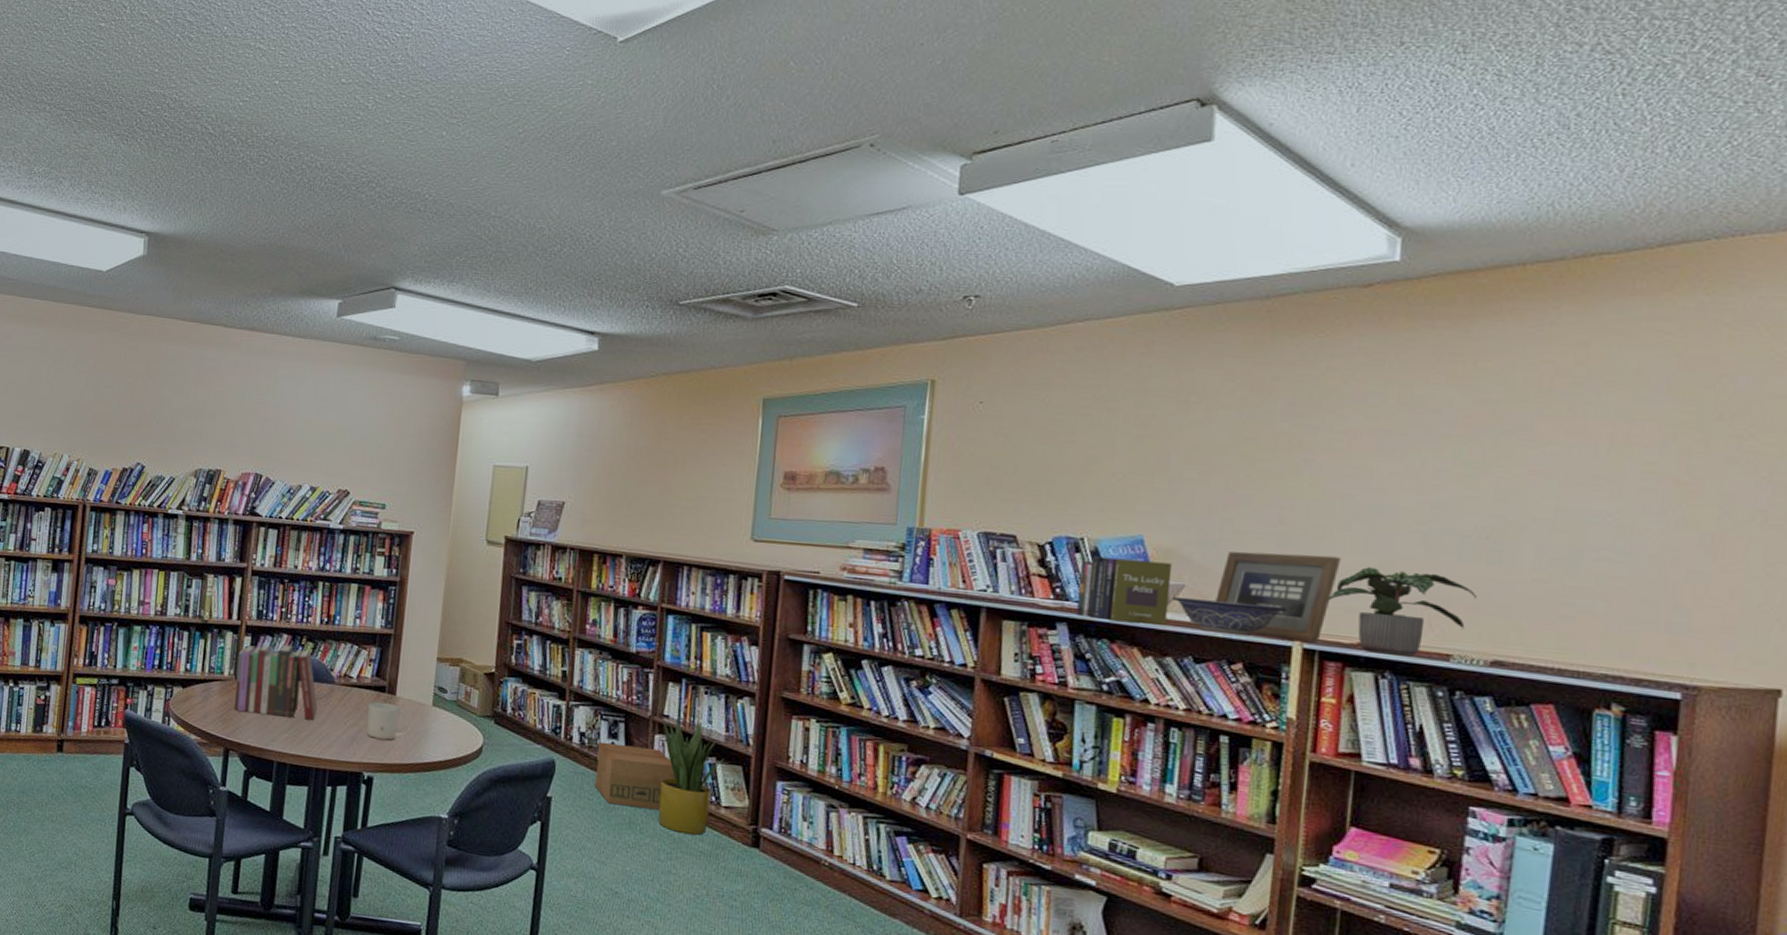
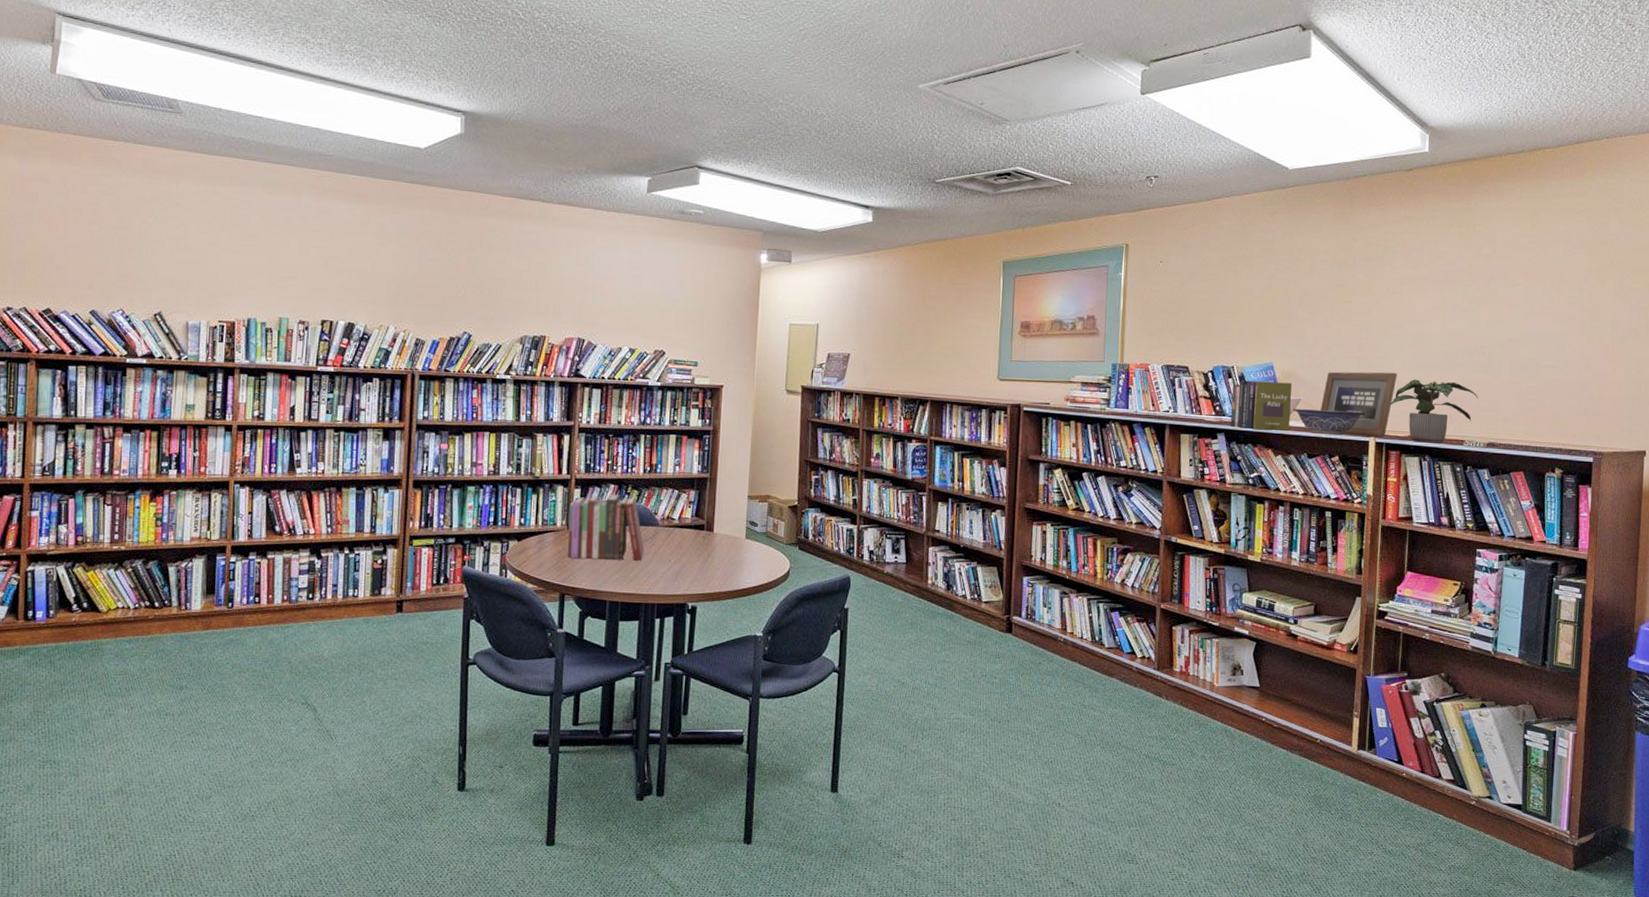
mug: present [366,702,409,740] -> none [688,539,726,572]
cardboard box: present [595,741,676,810] -> none [883,557,947,611]
planter: present [658,718,724,835] -> none [933,531,983,628]

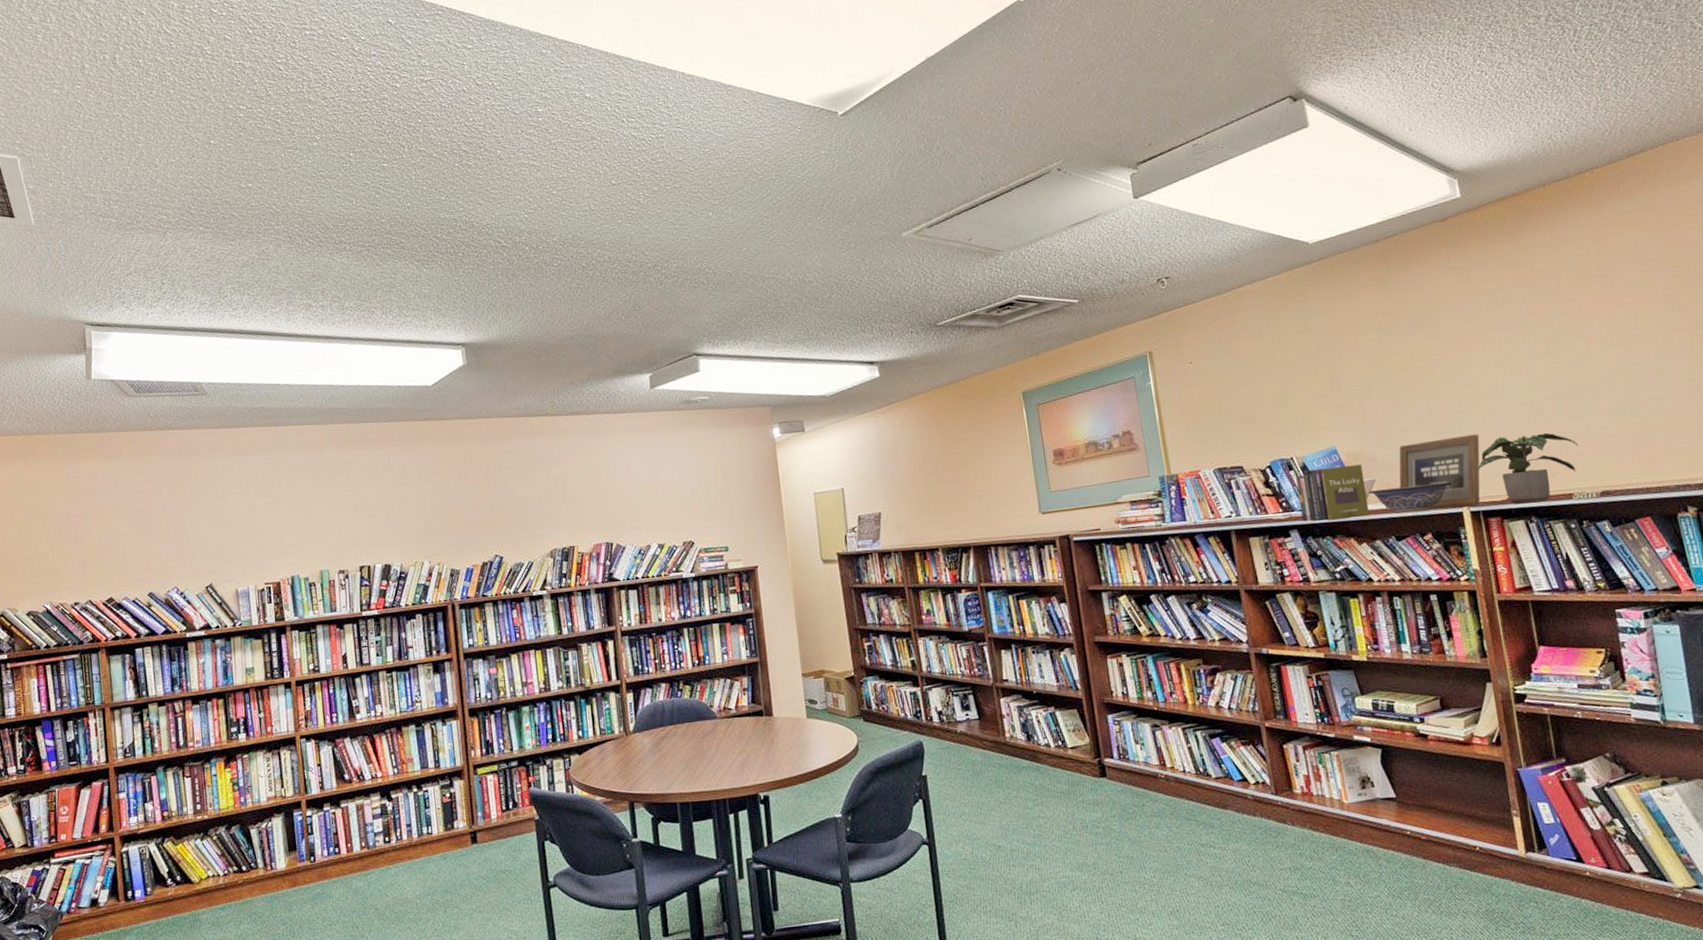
books: present [568,494,644,561] -> none [624,692,706,765]

